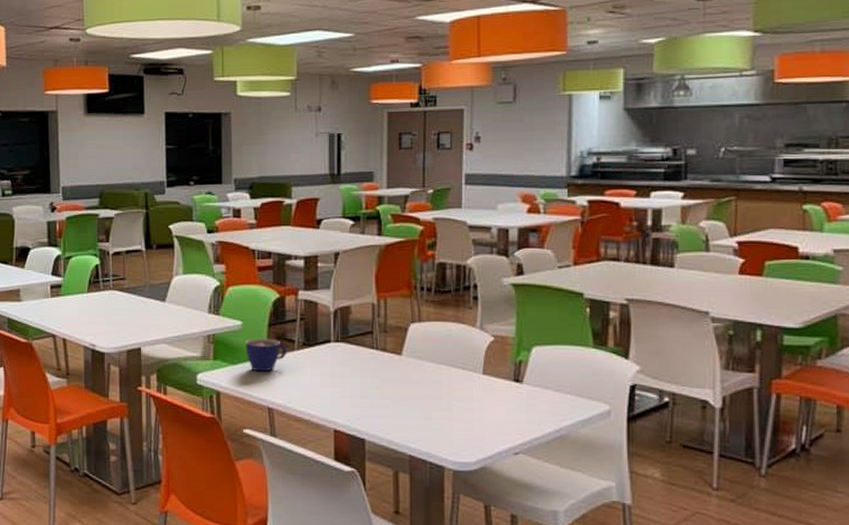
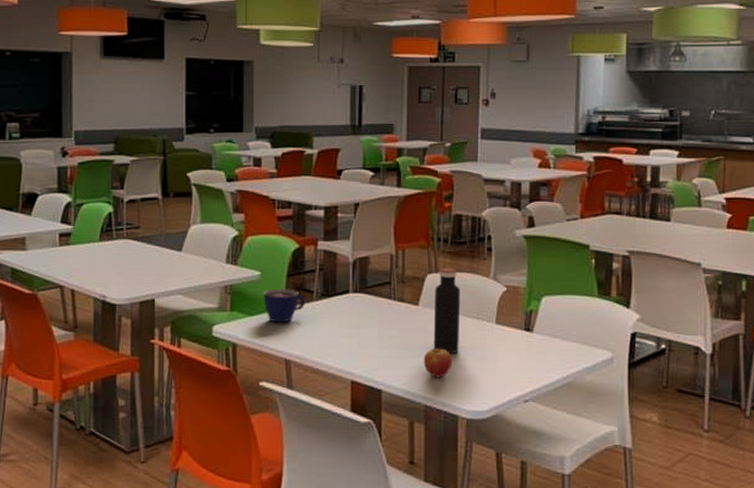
fruit: none [407,398,437,428] -> present [423,348,452,378]
water bottle: none [417,317,446,405] -> present [433,267,461,354]

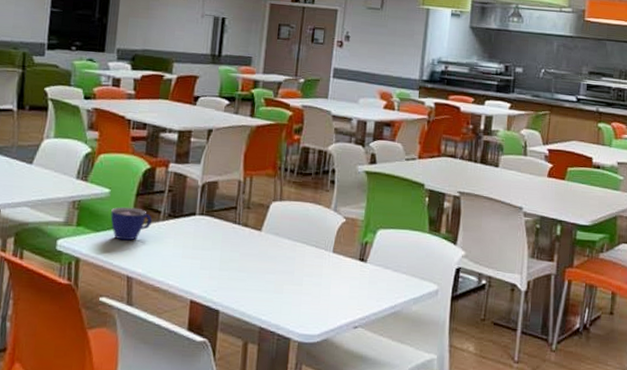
fruit: present [423,348,452,378] -> none [261,273,289,302]
water bottle: present [433,267,461,354] -> none [272,196,303,280]

